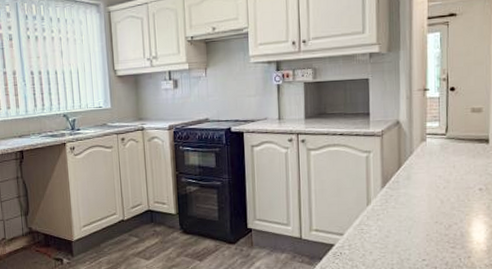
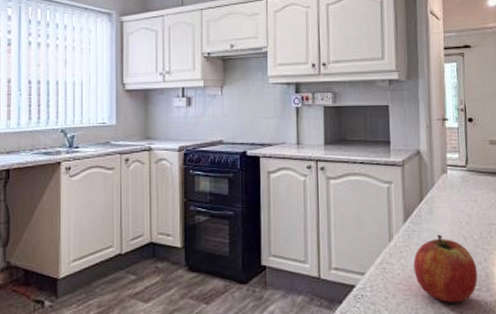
apple: none [390,199,452,259] -> present [413,235,478,303]

